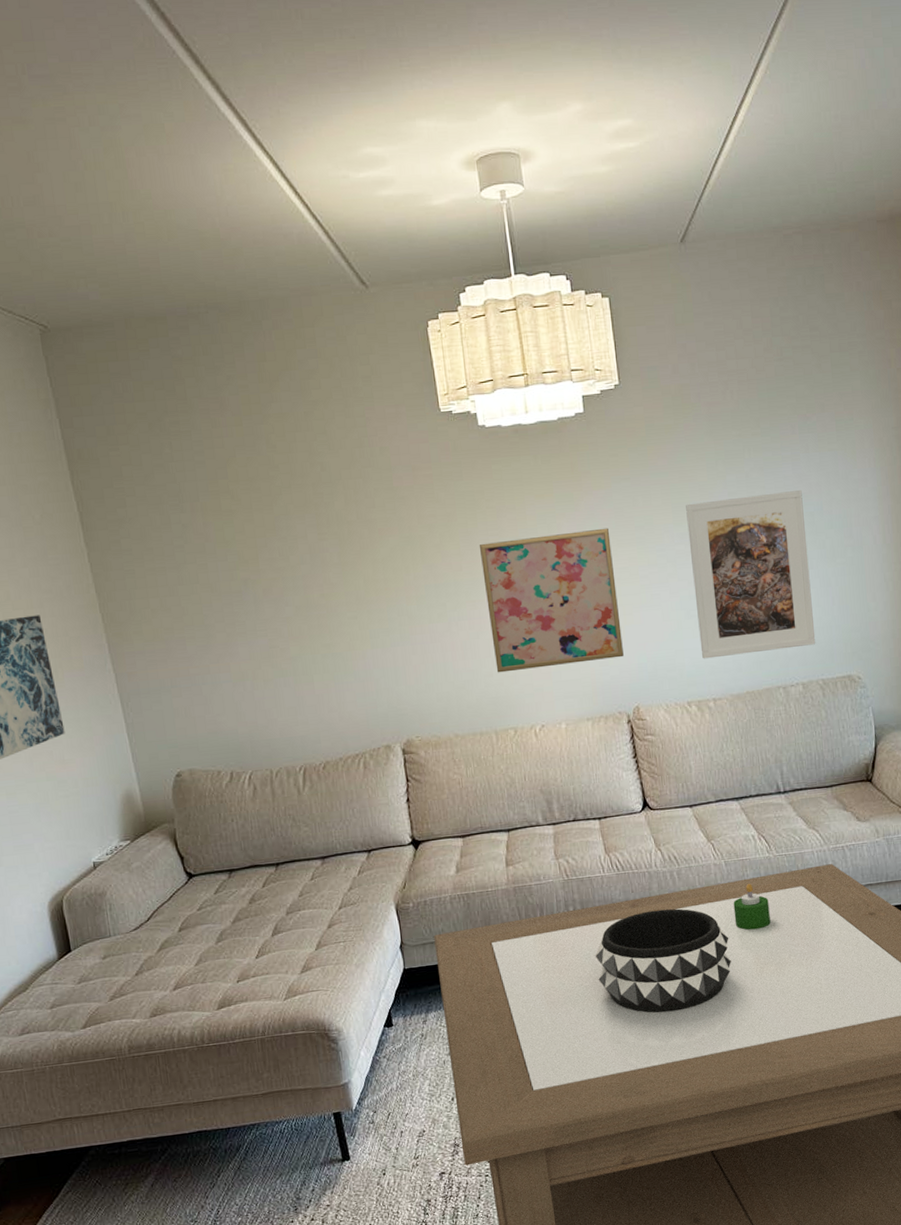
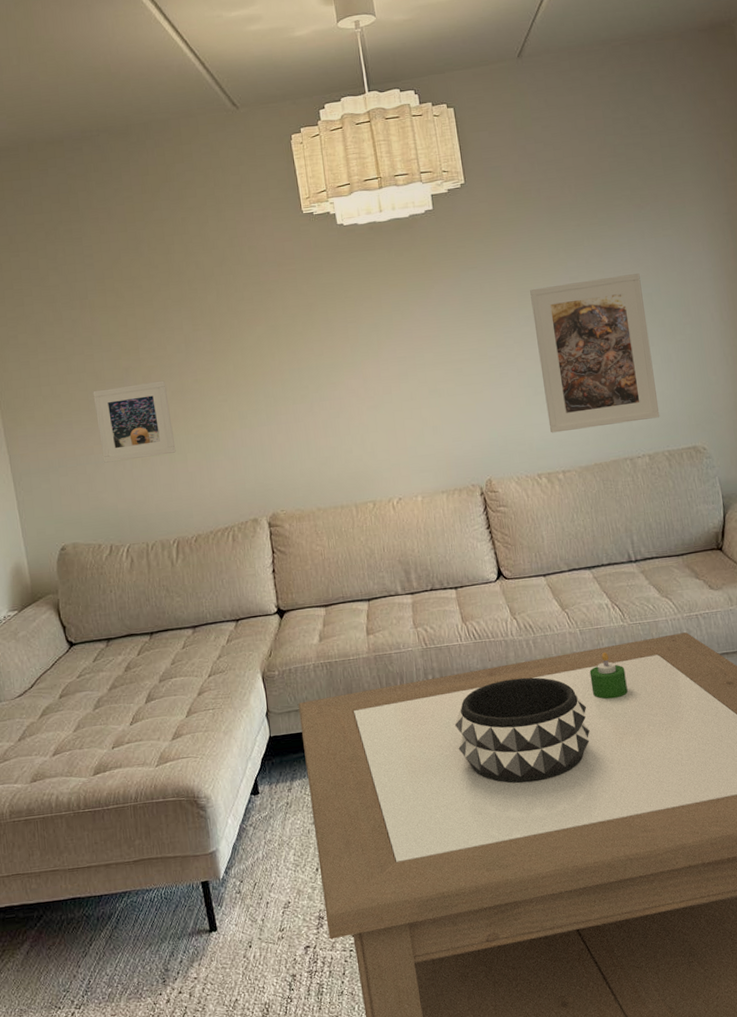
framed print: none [207,594,301,683] -> present [93,380,176,463]
wall art: present [479,528,624,673] -> none [338,313,475,449]

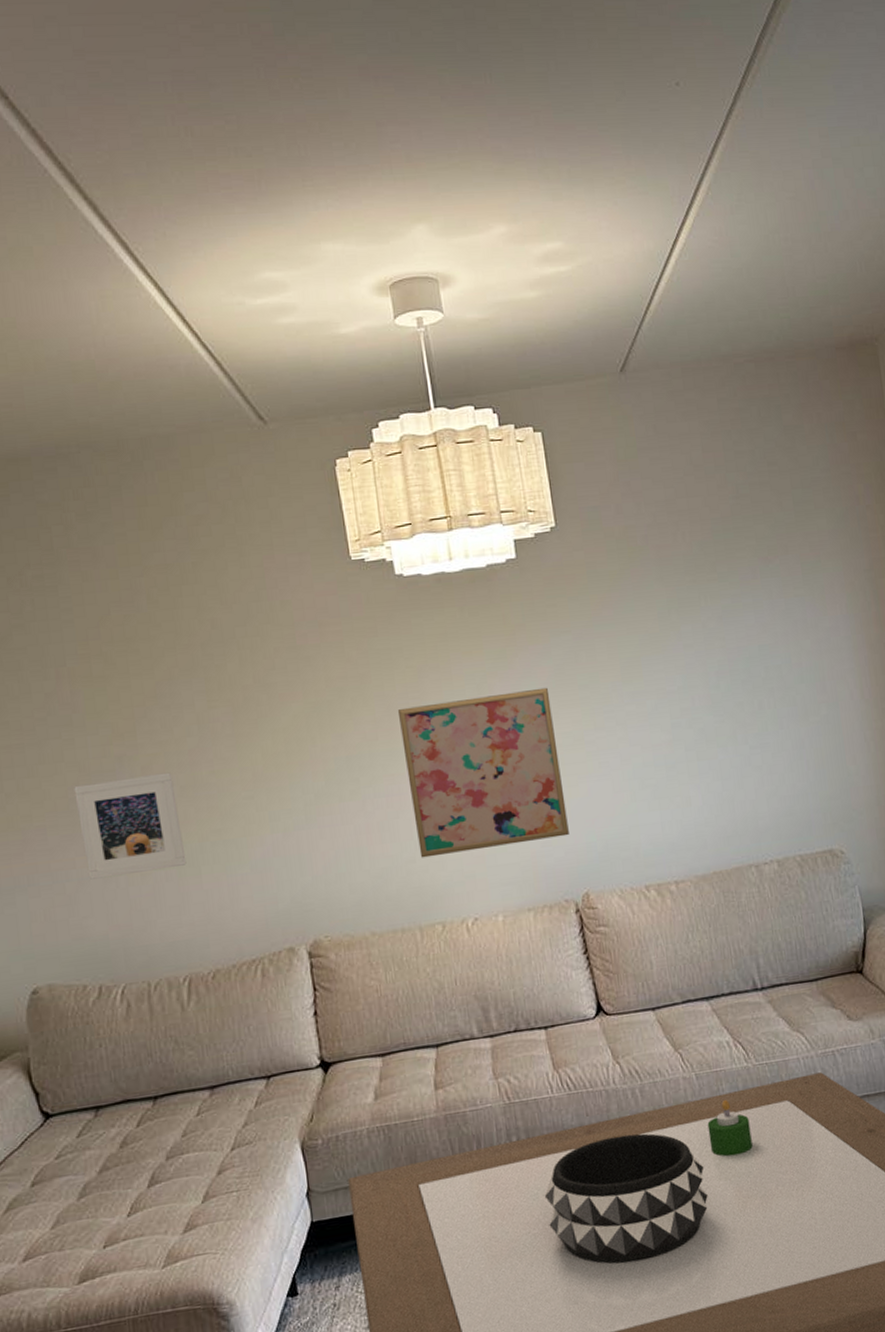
wall art: none [338,313,475,449] -> present [397,687,569,858]
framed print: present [530,273,660,433] -> none [636,641,791,836]

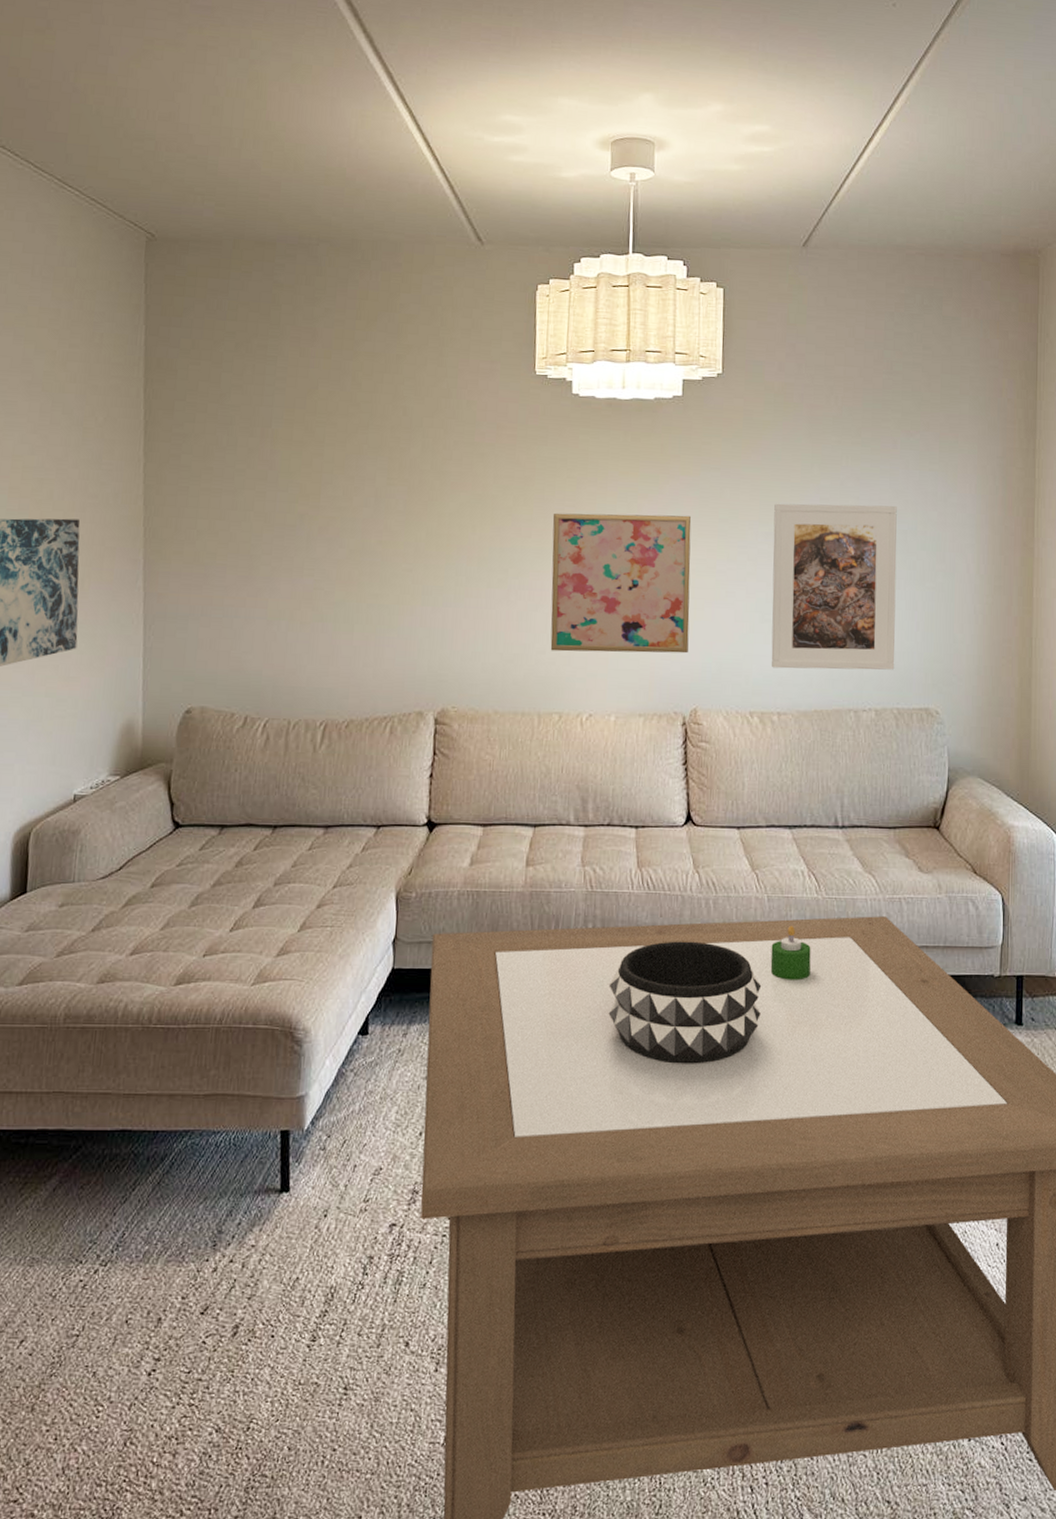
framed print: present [74,772,187,880] -> none [255,533,345,622]
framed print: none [636,641,791,836] -> present [771,503,897,670]

